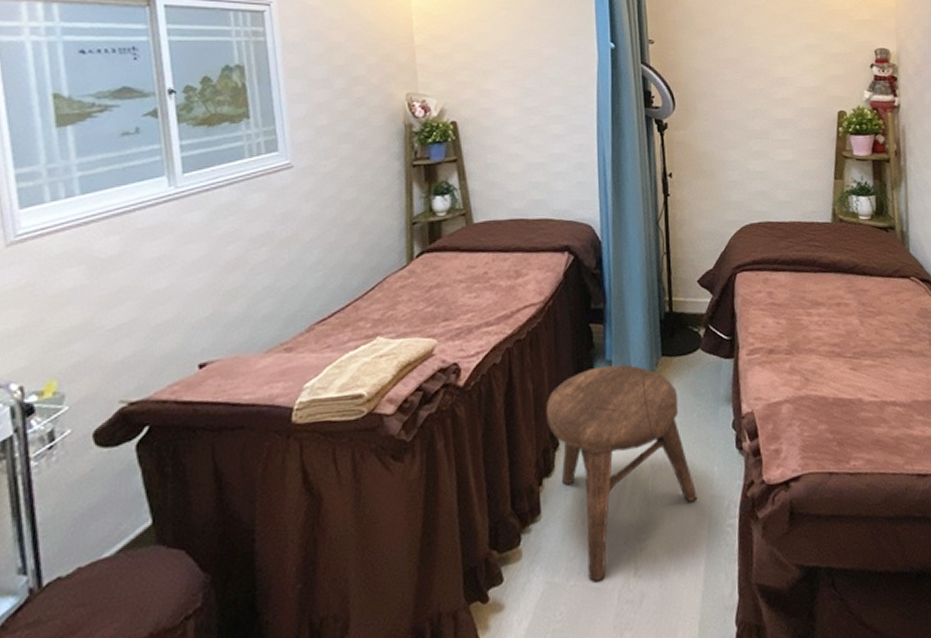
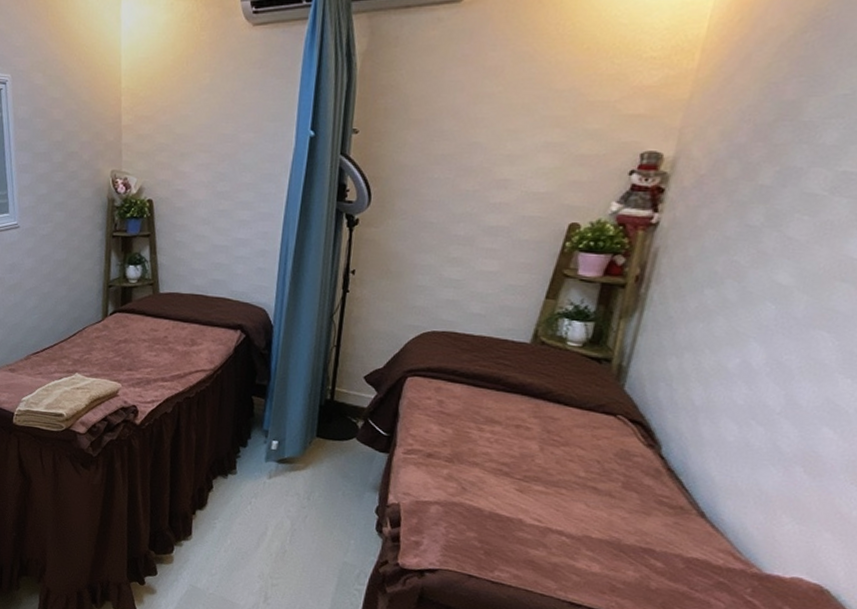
stool: present [545,364,697,581] -> none [204,433,331,597]

